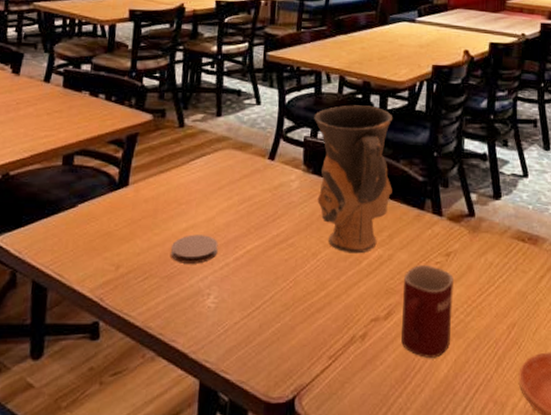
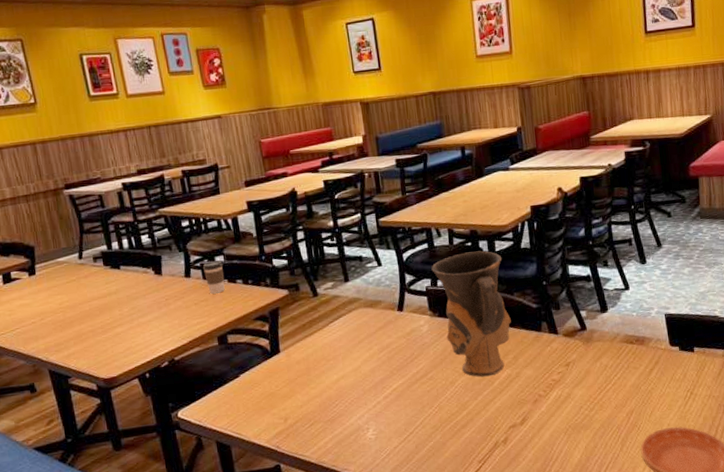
coffee cup: none [65,69,89,106] -> present [202,261,225,294]
coaster: present [170,234,218,264] -> none [327,382,369,408]
mug: present [401,265,454,358] -> none [532,376,579,449]

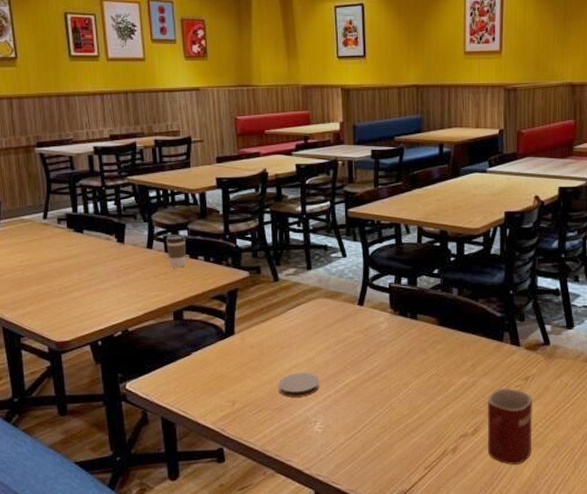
coaster: none [327,382,369,408] -> present [278,373,320,397]
vase: present [431,250,511,377] -> none [397,252,473,382]
mug: none [532,376,579,449] -> present [488,389,533,465]

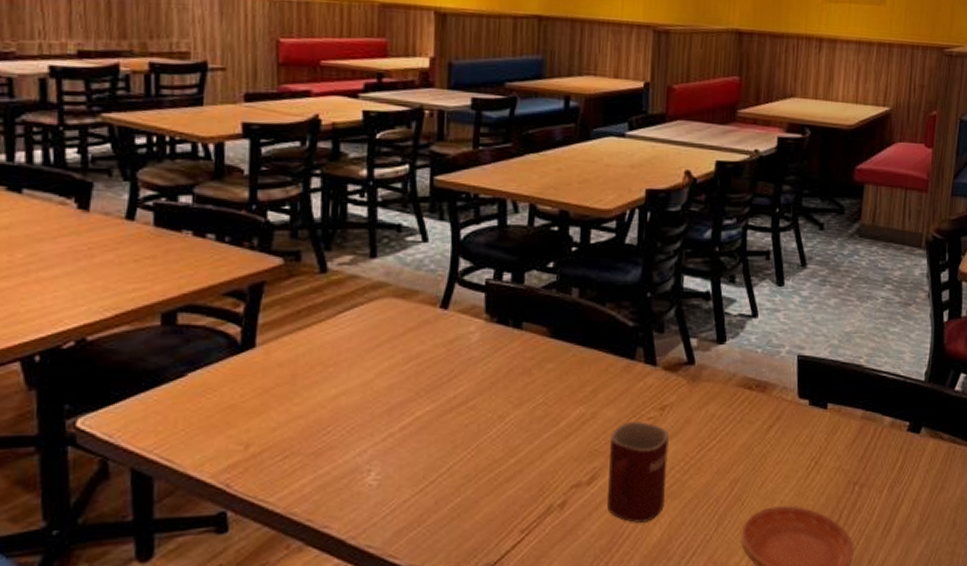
coffee cup: present [165,235,187,268] -> none [156,202,190,249]
coaster: present [278,373,320,397] -> none [316,402,379,437]

